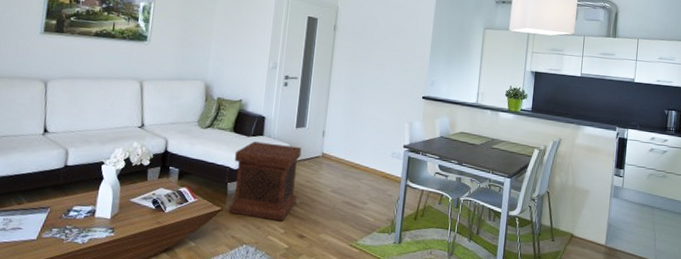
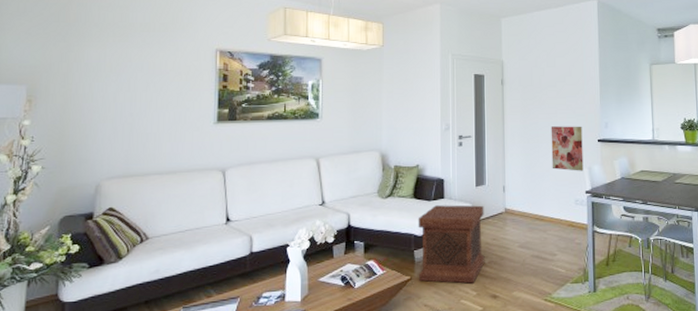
wall art: none [373,78,409,126] -> present [551,126,584,171]

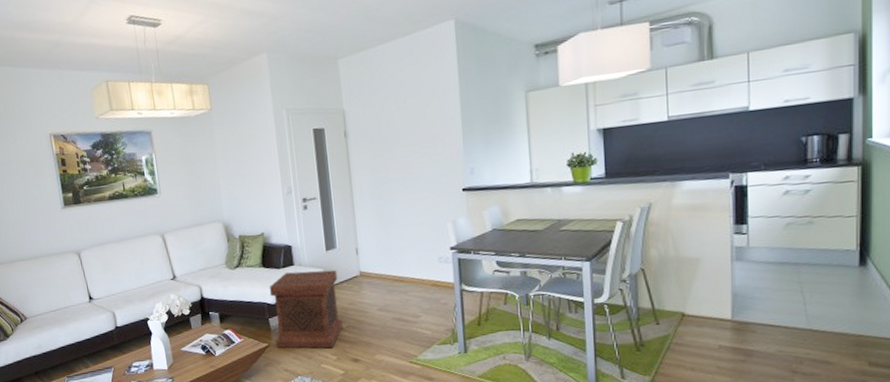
wall art: present [551,126,584,171] -> none [405,175,447,227]

